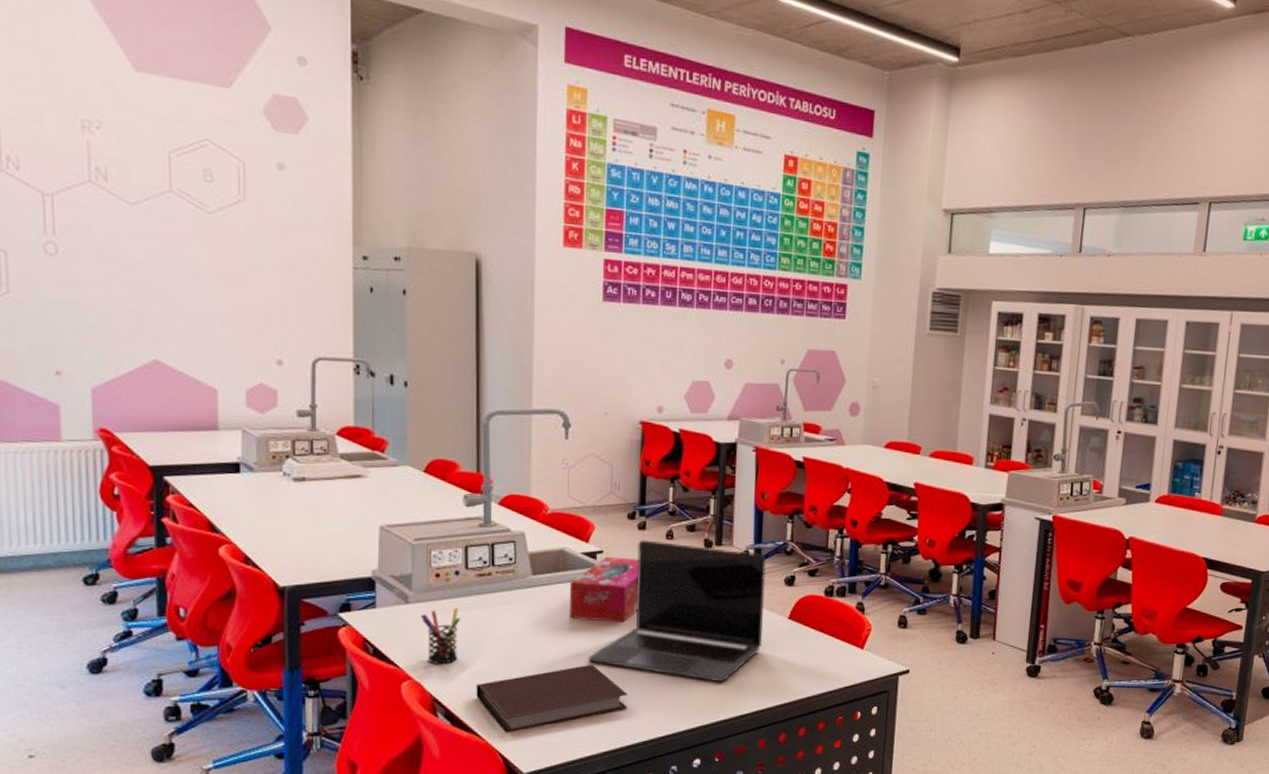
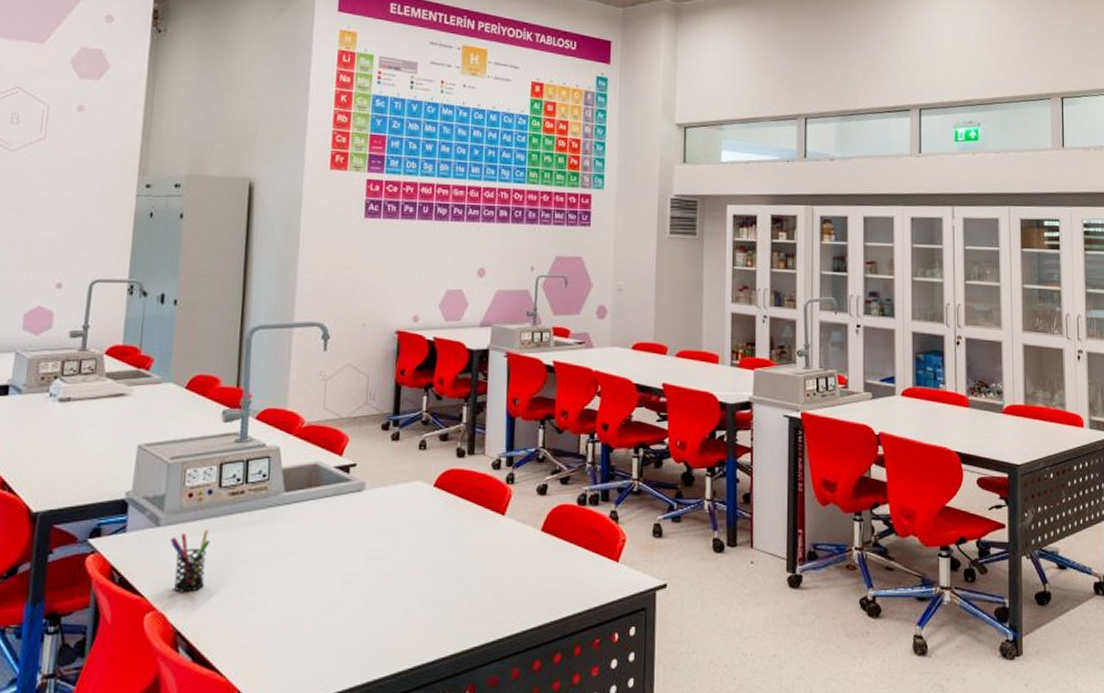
notebook: present [476,664,628,733] -> none [220,587,377,669]
tissue box: present [569,556,639,623] -> none [320,469,392,541]
laptop: present [587,539,766,683] -> none [336,451,519,604]

